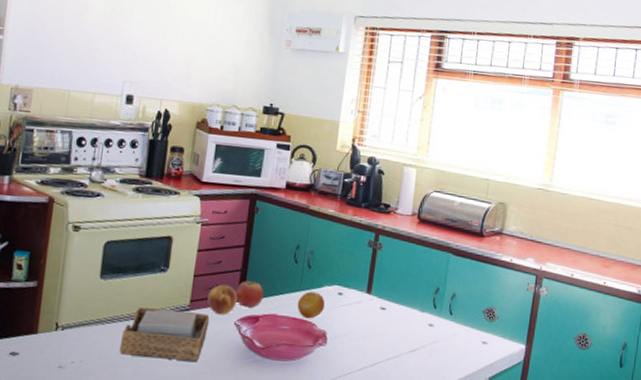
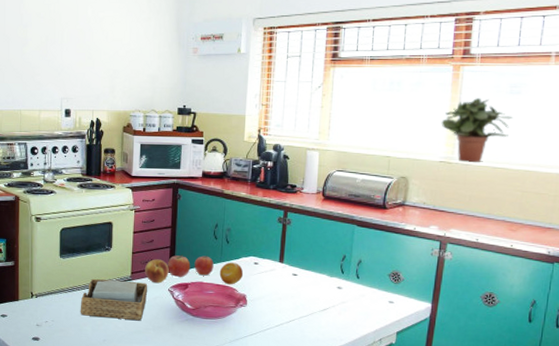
fruit: none [268,282,292,307] -> present [194,255,214,276]
potted plant: none [540,125,608,193] -> present [441,98,513,163]

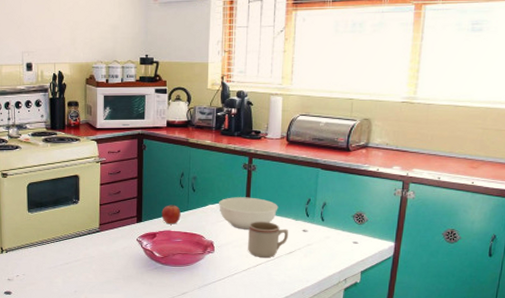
napkin holder: present [80,278,148,321] -> none [50,231,117,271]
fruit: present [144,259,169,284] -> none [112,210,137,234]
apple: present [168,255,191,278] -> none [135,204,158,228]
fruit: present [219,262,244,285] -> none [186,210,210,232]
bowl: none [251,250,313,284] -> present [218,197,278,229]
mug: none [281,276,323,314] -> present [248,222,288,257]
potted plant: present [441,98,513,163] -> none [403,36,474,102]

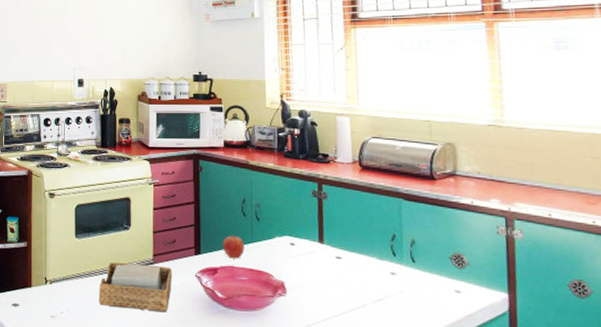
napkin holder: none [50,231,117,271] -> present [98,261,173,313]
bowl: present [218,197,278,229] -> none [286,229,358,269]
mug: present [248,222,288,257] -> none [324,260,374,305]

